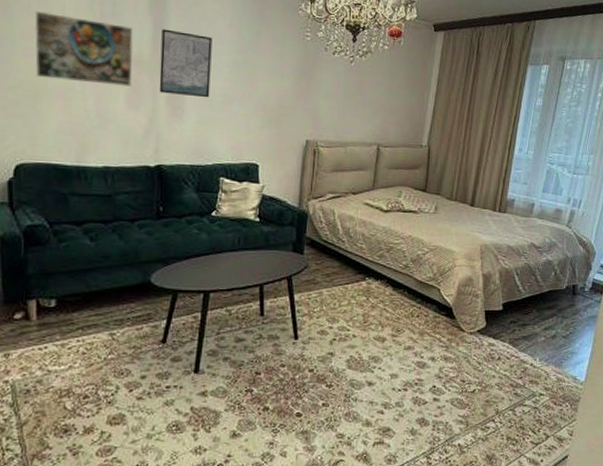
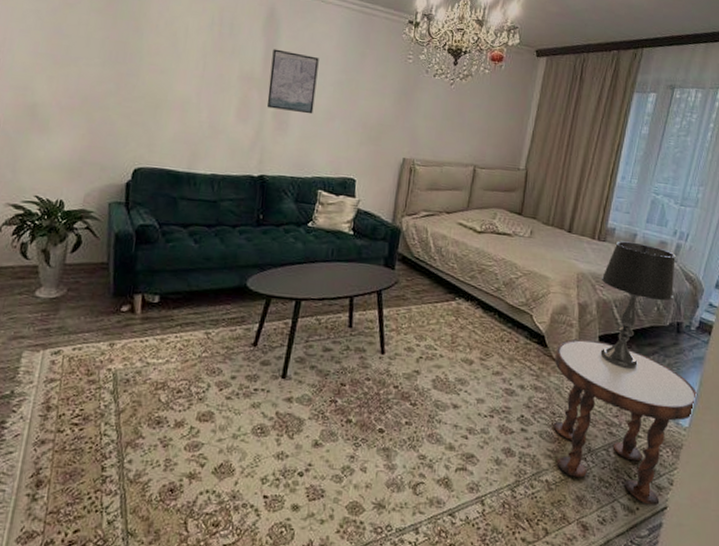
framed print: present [34,11,134,87] -> none [158,31,248,101]
side table: none [463,308,592,456] -> present [553,338,698,506]
table lamp: none [503,211,570,333] -> present [600,241,676,370]

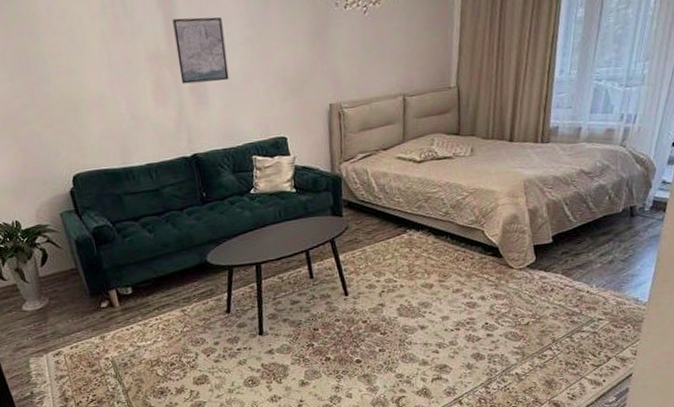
side table: present [553,338,698,506] -> none [511,240,656,376]
table lamp: present [600,241,676,370] -> none [548,136,625,262]

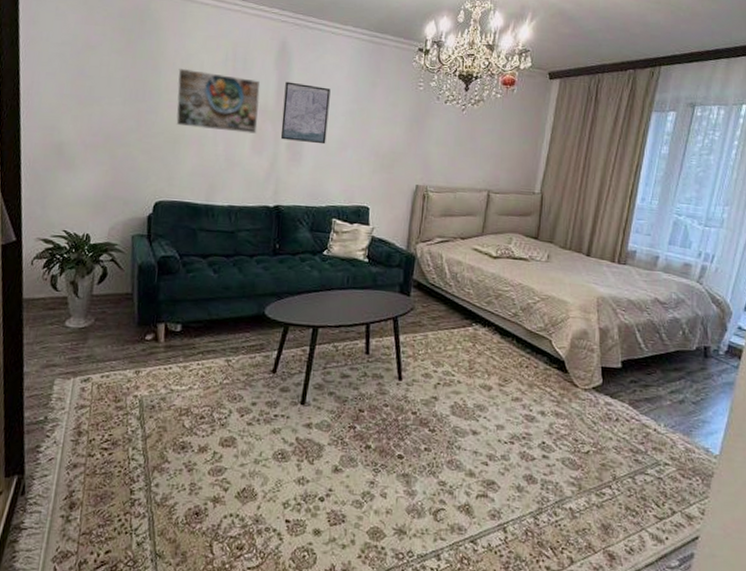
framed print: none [56,24,156,92] -> present [176,68,261,134]

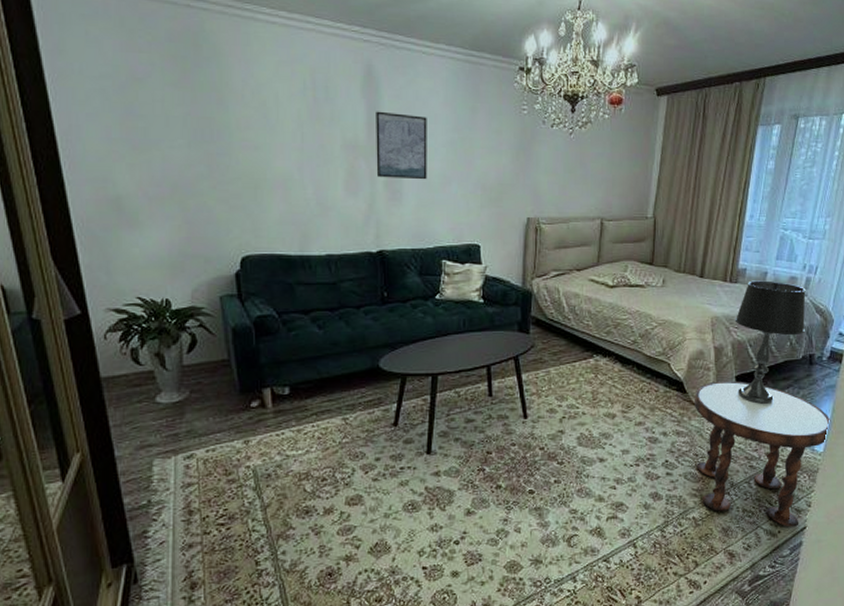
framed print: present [176,68,261,134] -> none [249,101,349,173]
side table: none [575,364,729,536] -> present [695,381,831,527]
table lamp: none [622,263,701,396] -> present [734,280,806,405]

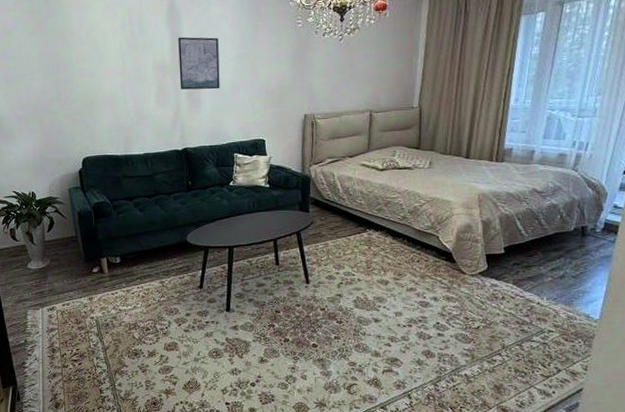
side table: present [695,381,831,527] -> none [463,251,607,388]
table lamp: present [734,280,806,405] -> none [502,158,576,274]

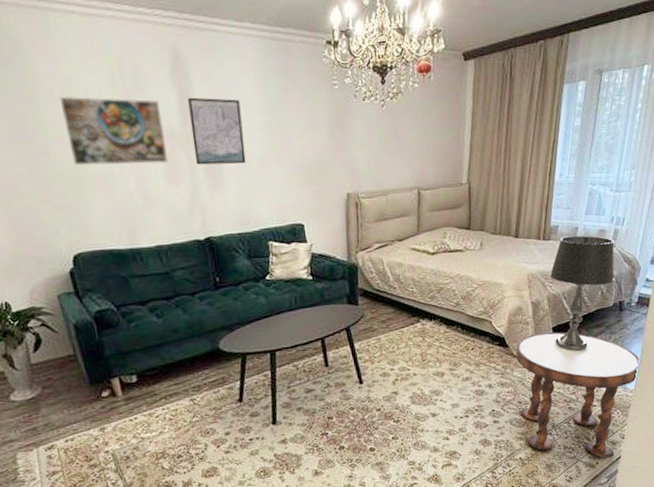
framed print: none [85,38,159,90] -> present [59,96,169,166]
side table: none [463,251,607,388] -> present [516,332,641,458]
table lamp: none [502,158,576,274] -> present [549,235,615,352]

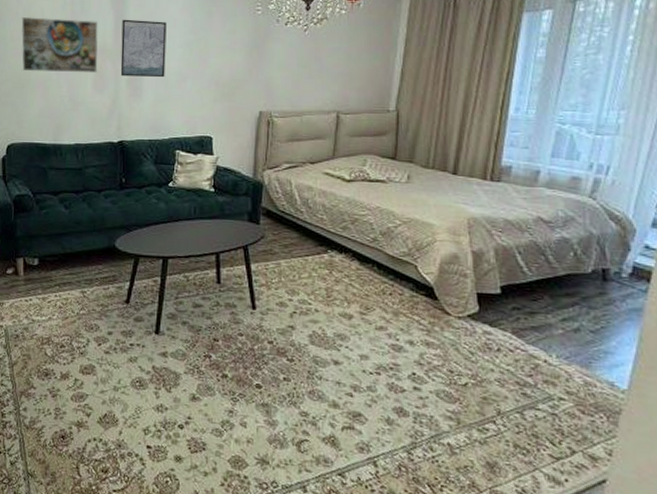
side table: present [516,332,641,458] -> none [448,290,638,478]
table lamp: present [549,235,615,352] -> none [498,179,595,324]

